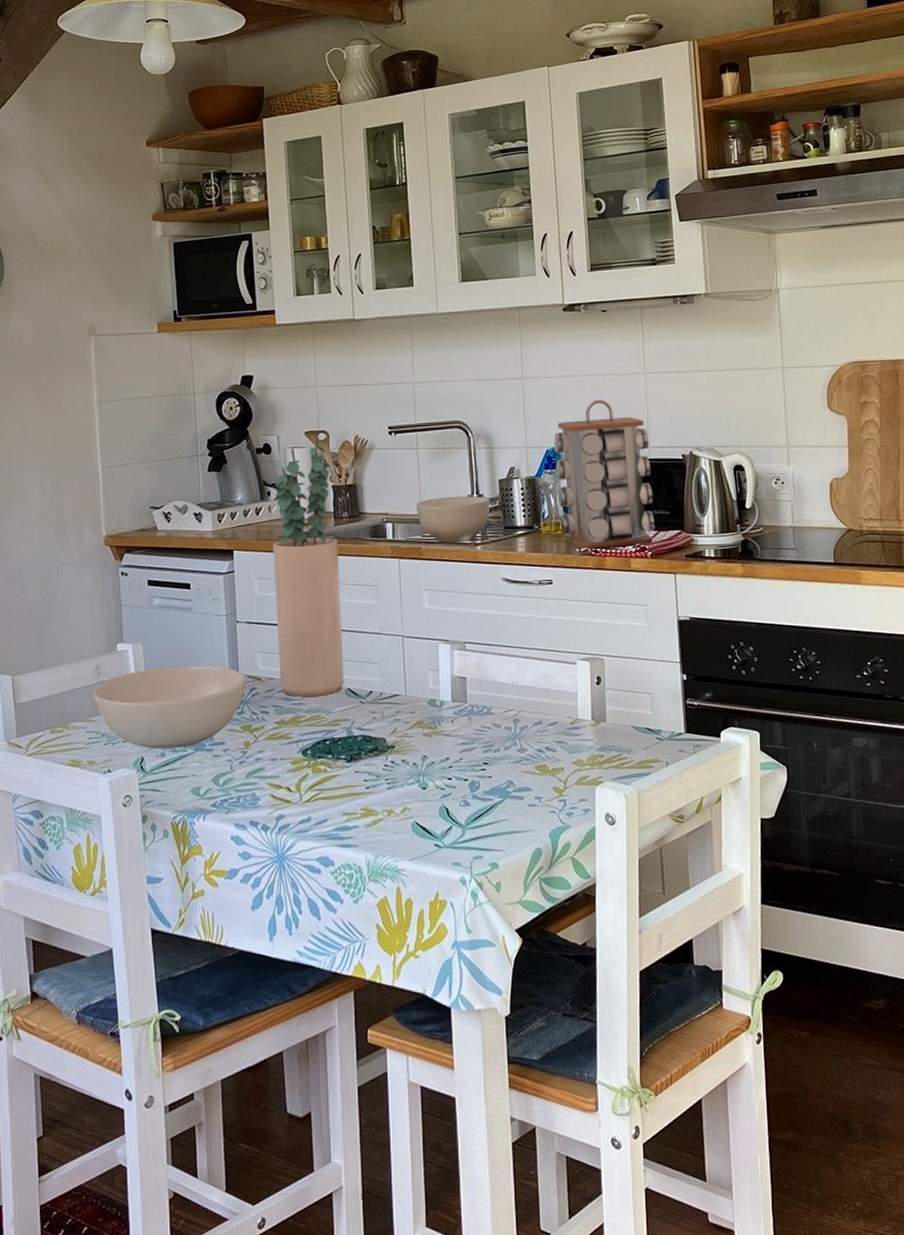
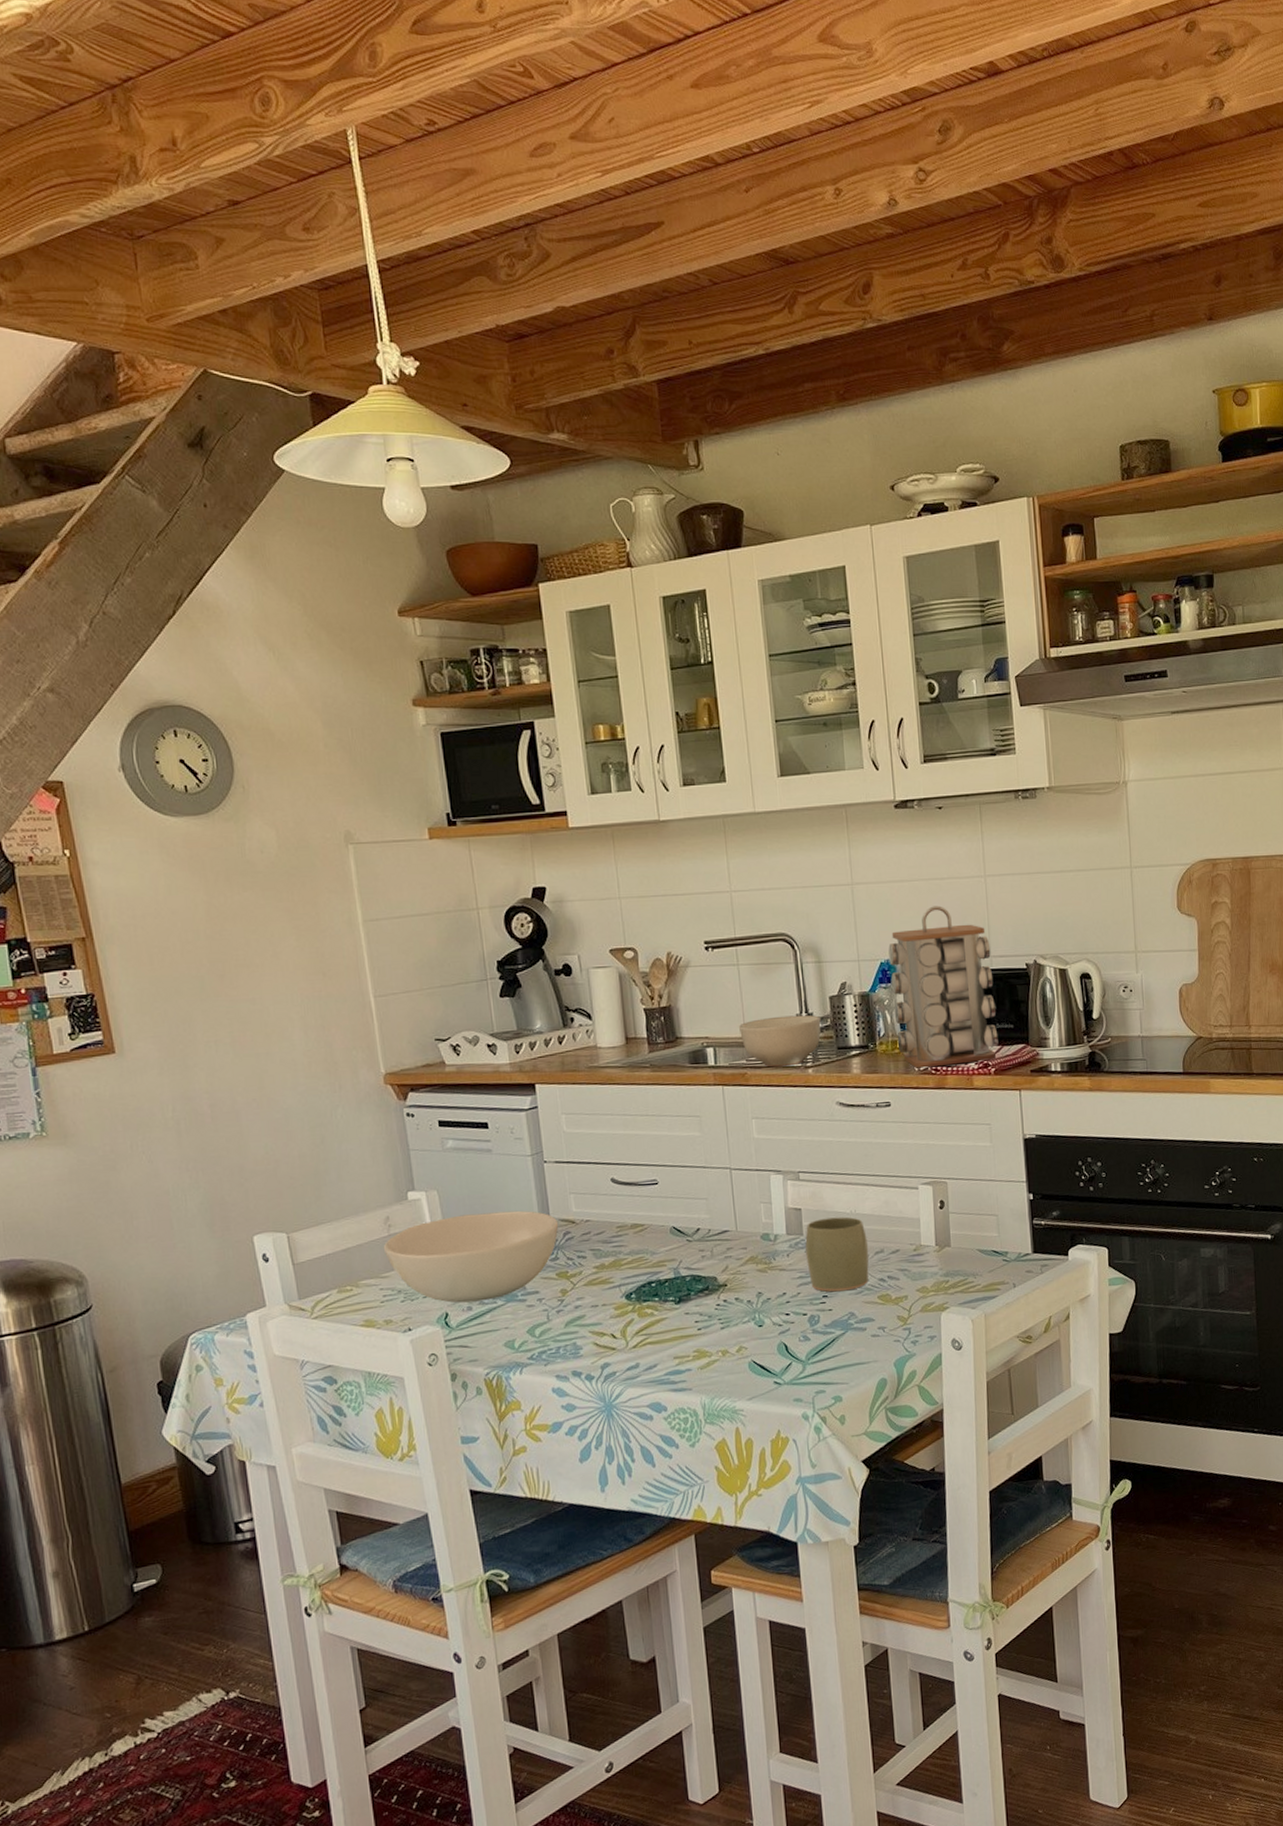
vase: present [273,433,345,697] -> none [578,950,669,1239]
mug: none [469,687,528,760] -> present [805,1216,869,1292]

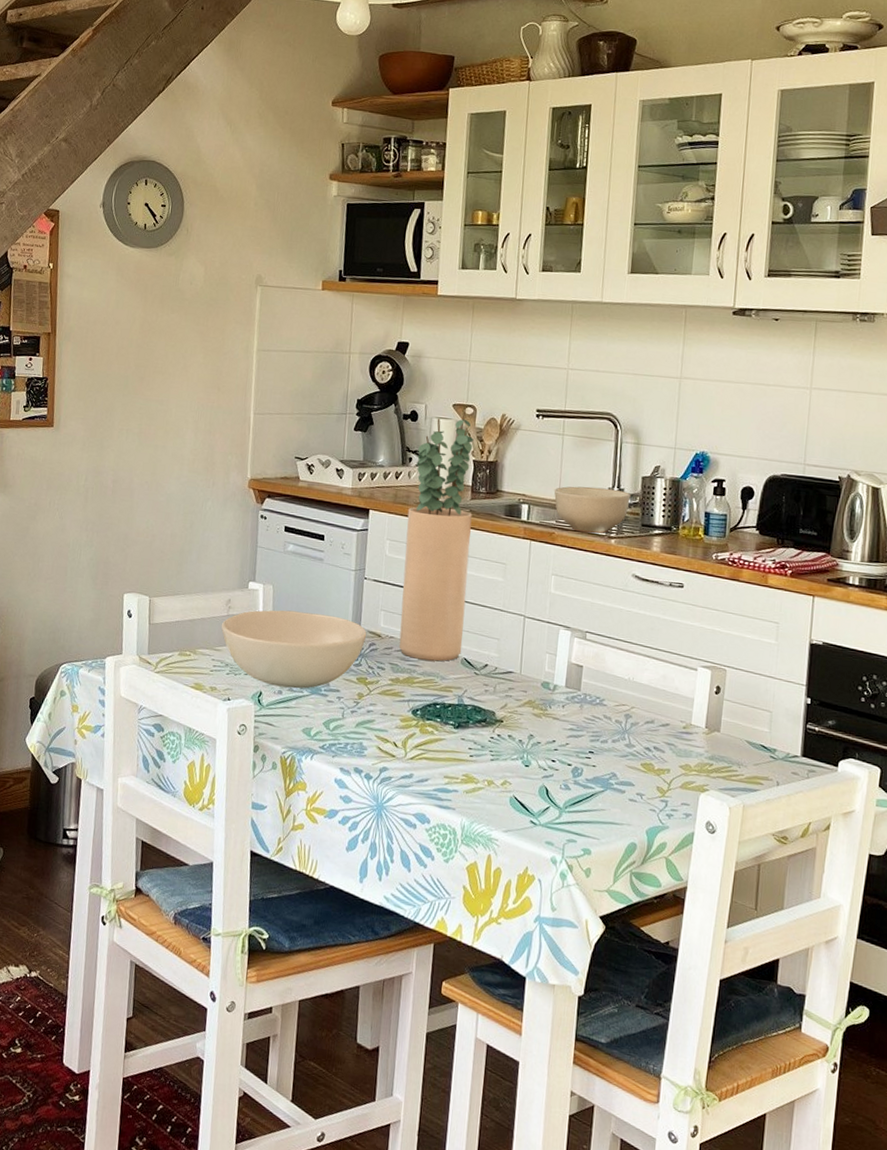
vase: none [578,950,669,1239] -> present [399,406,474,662]
mug: present [805,1216,869,1292] -> none [579,679,641,752]
spice rack: present [888,905,999,1068] -> none [699,409,806,563]

